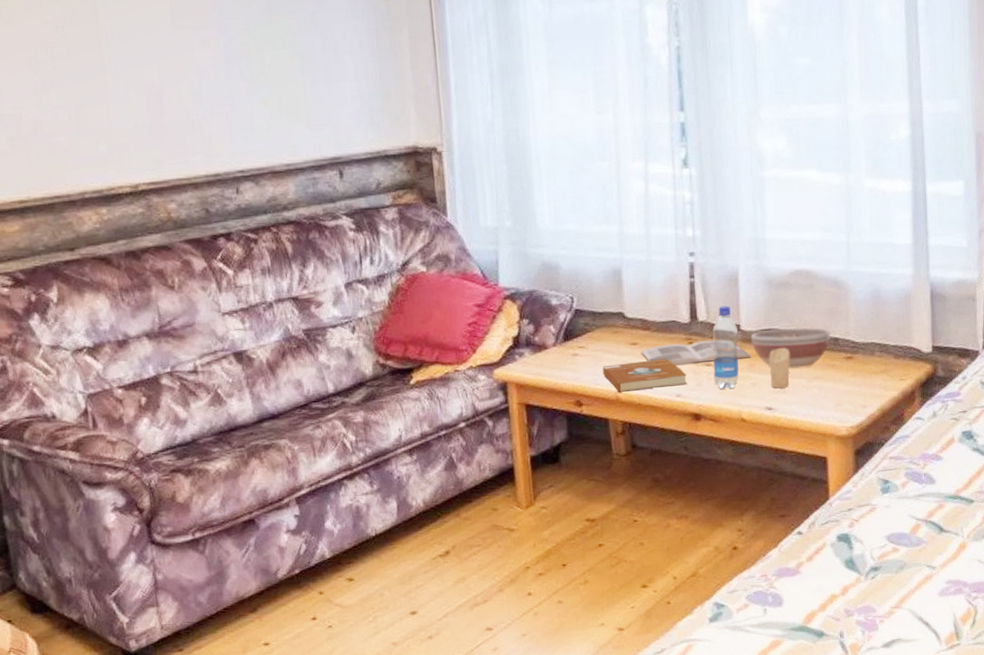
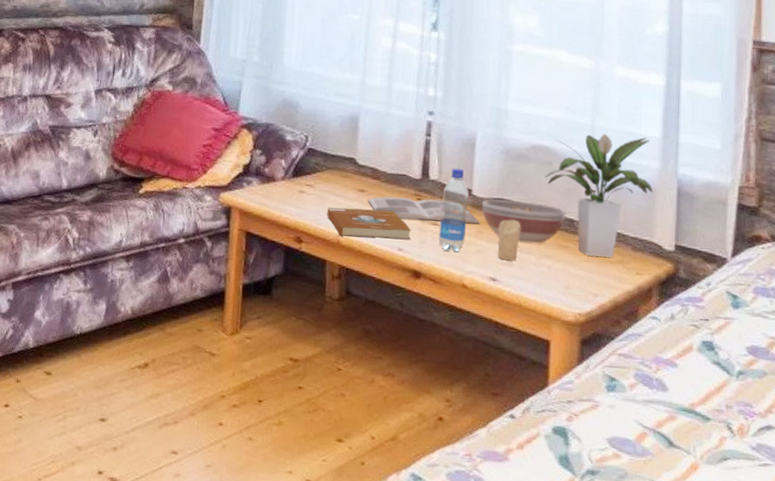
potted plant: none [807,246,908,370] -> present [545,133,653,258]

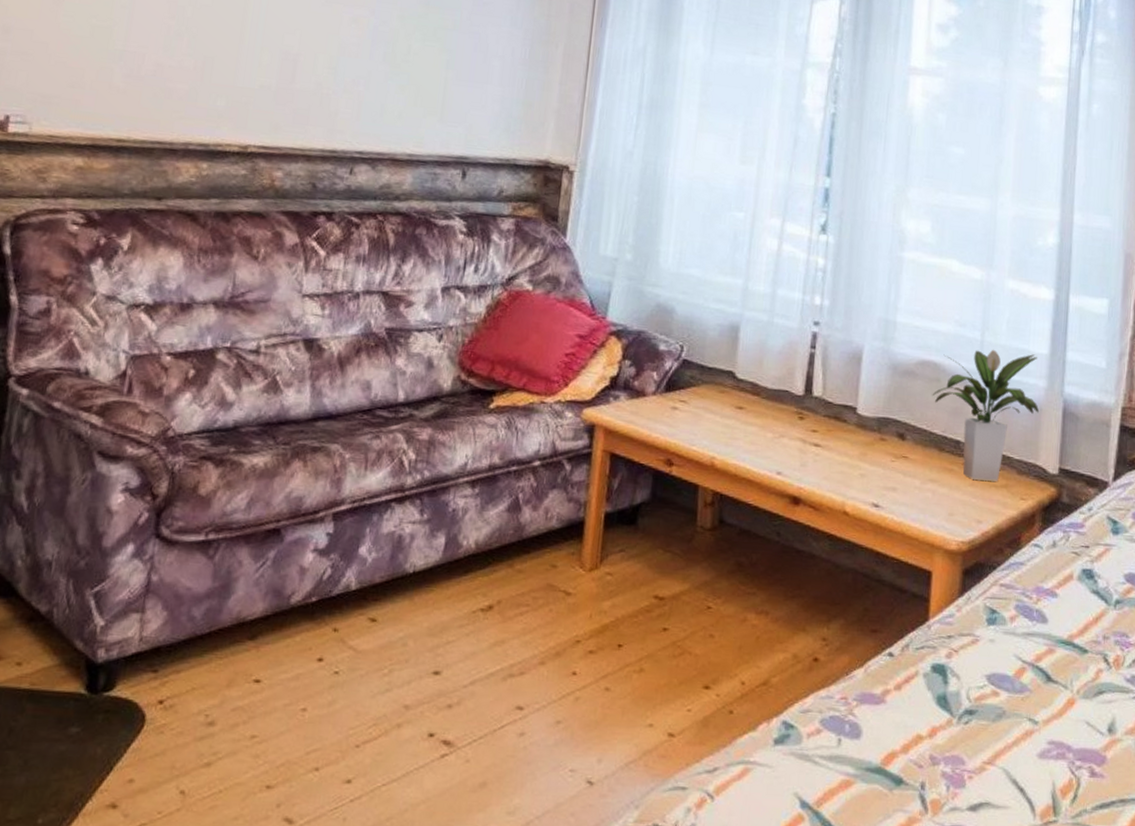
book: present [327,207,411,239] -> none [701,425,791,462]
magazine: present [367,196,480,224] -> none [745,414,864,445]
bottle: present [438,168,469,253] -> none [820,384,853,477]
bowl: present [481,199,566,244] -> none [866,418,953,467]
candle: present [497,220,521,261] -> none [880,441,906,486]

